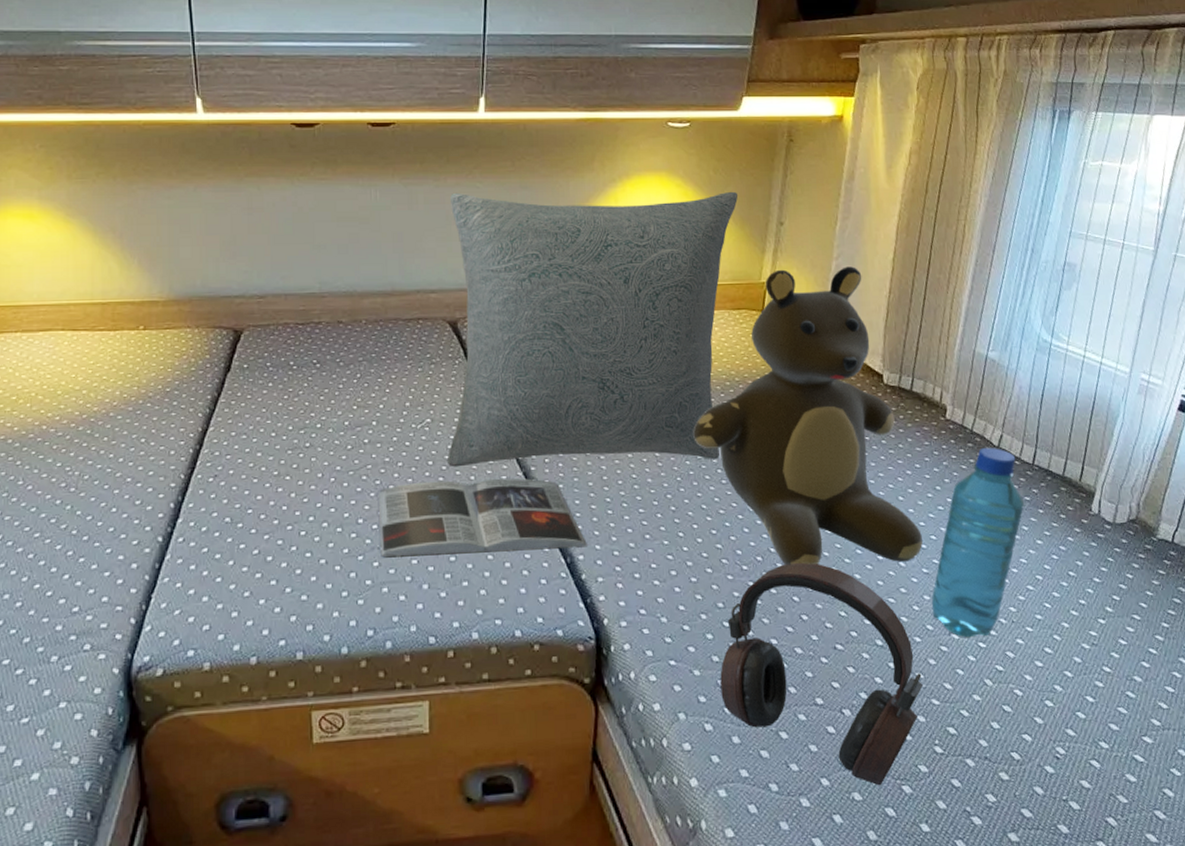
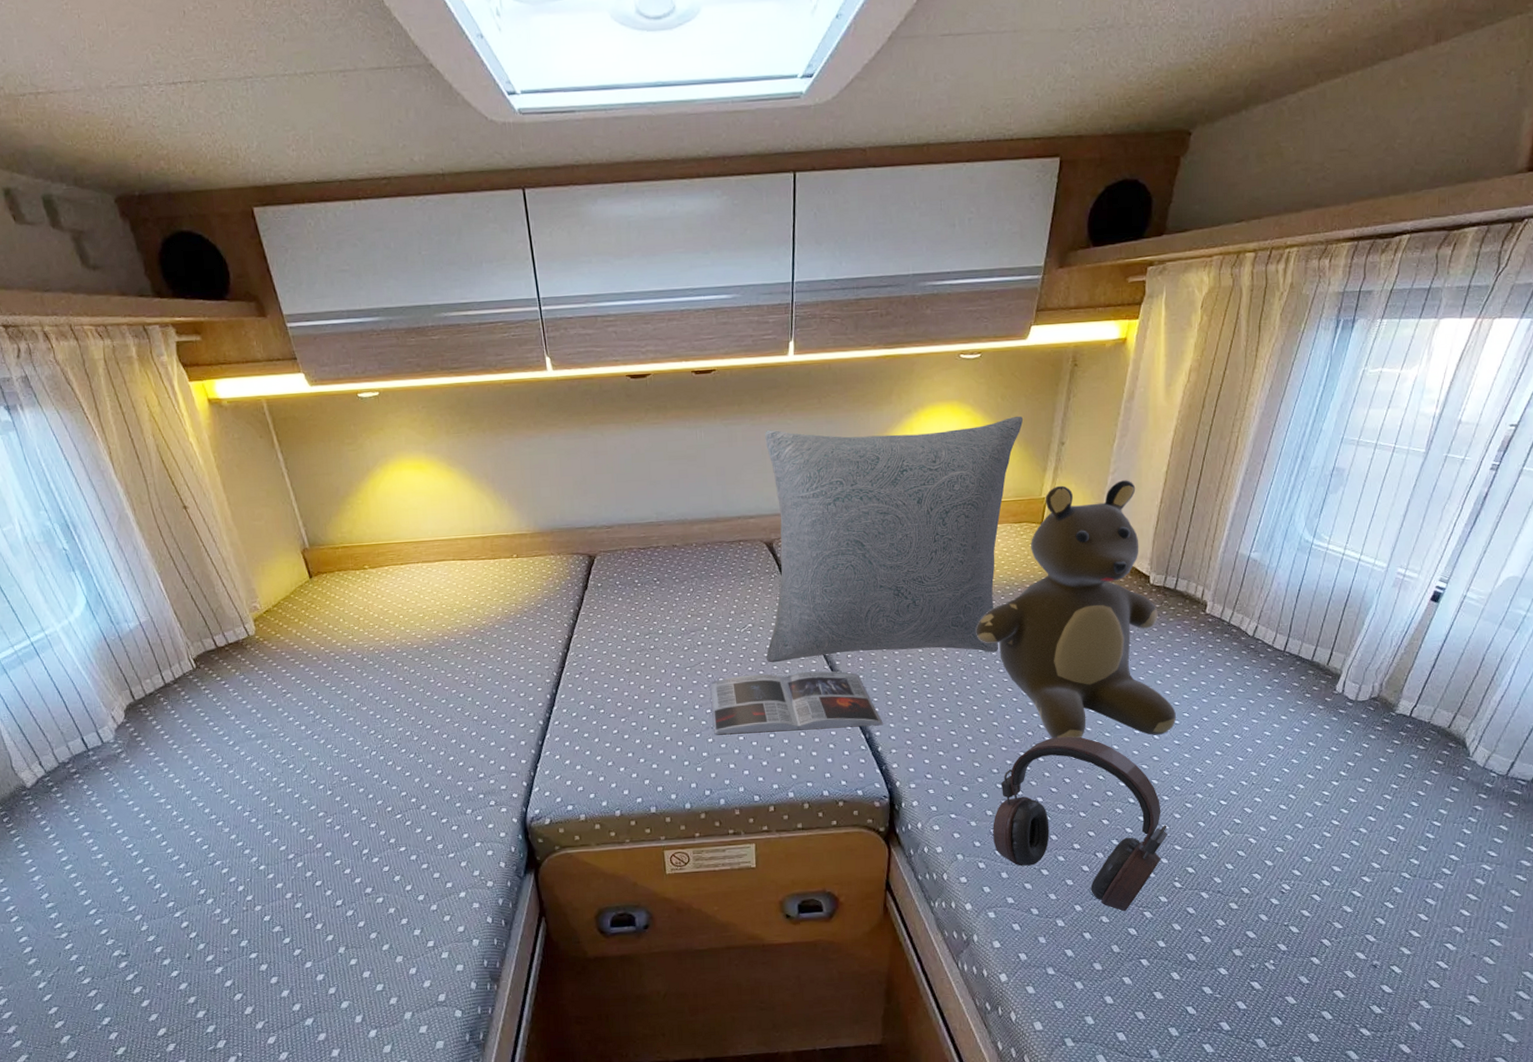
water bottle: present [931,447,1024,638] -> none [1180,637,1272,797]

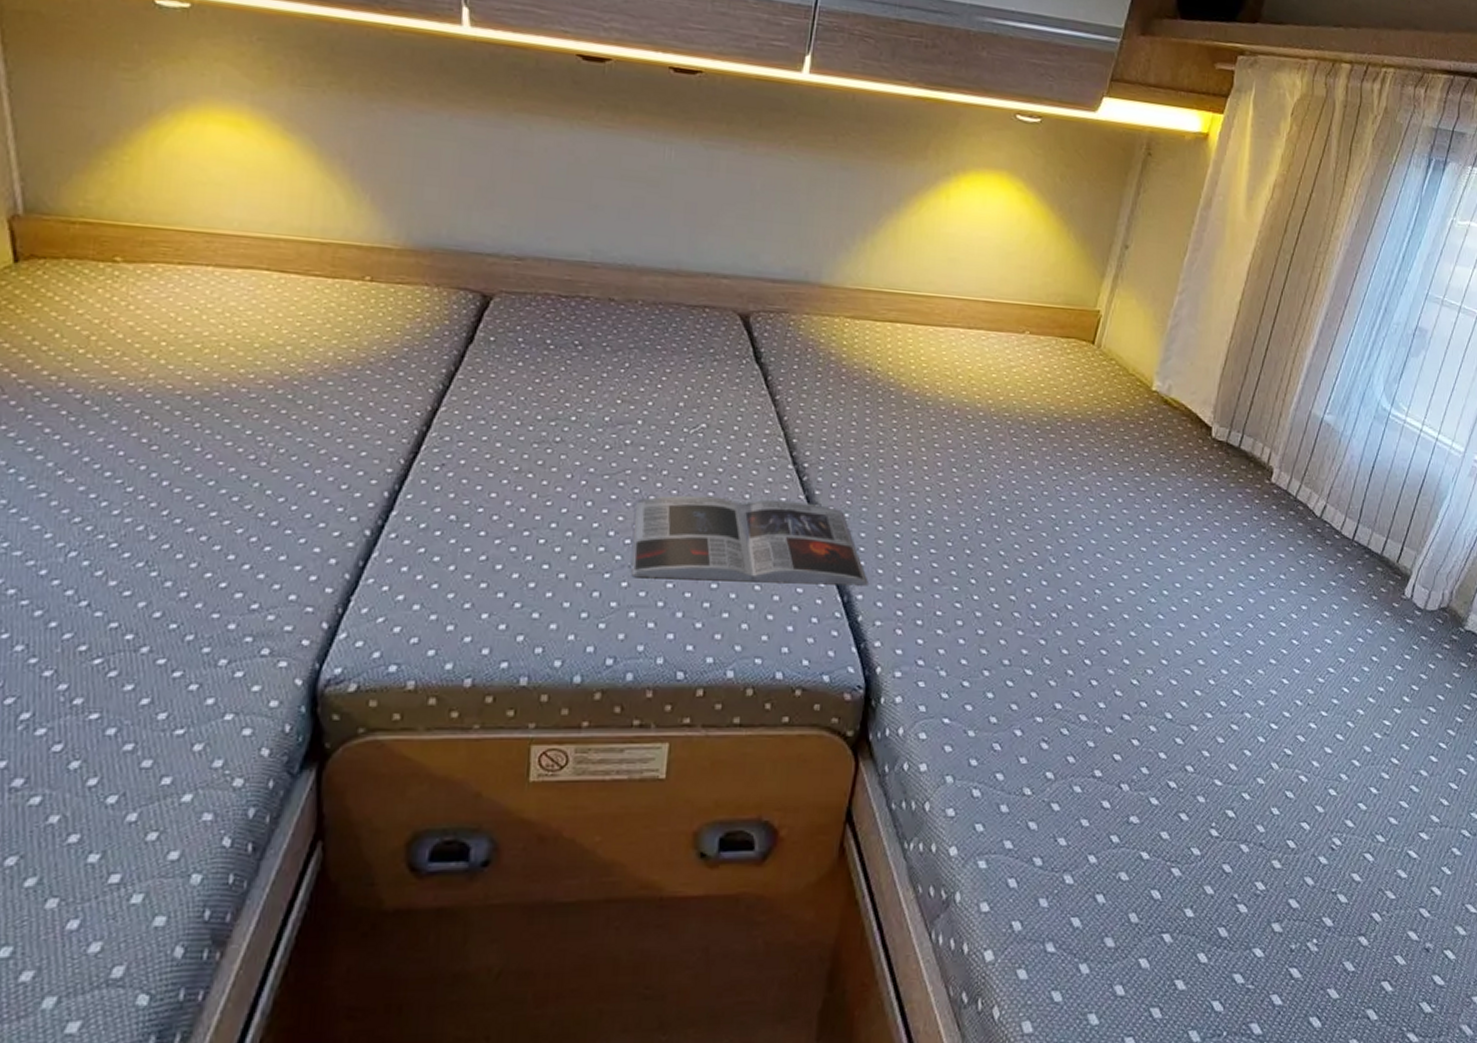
pillow: present [765,416,1024,663] -> none [721,164,1084,502]
teddy bear: present [976,480,1176,739] -> none [1000,298,1229,632]
headphones: present [993,736,1167,912] -> none [994,623,1208,867]

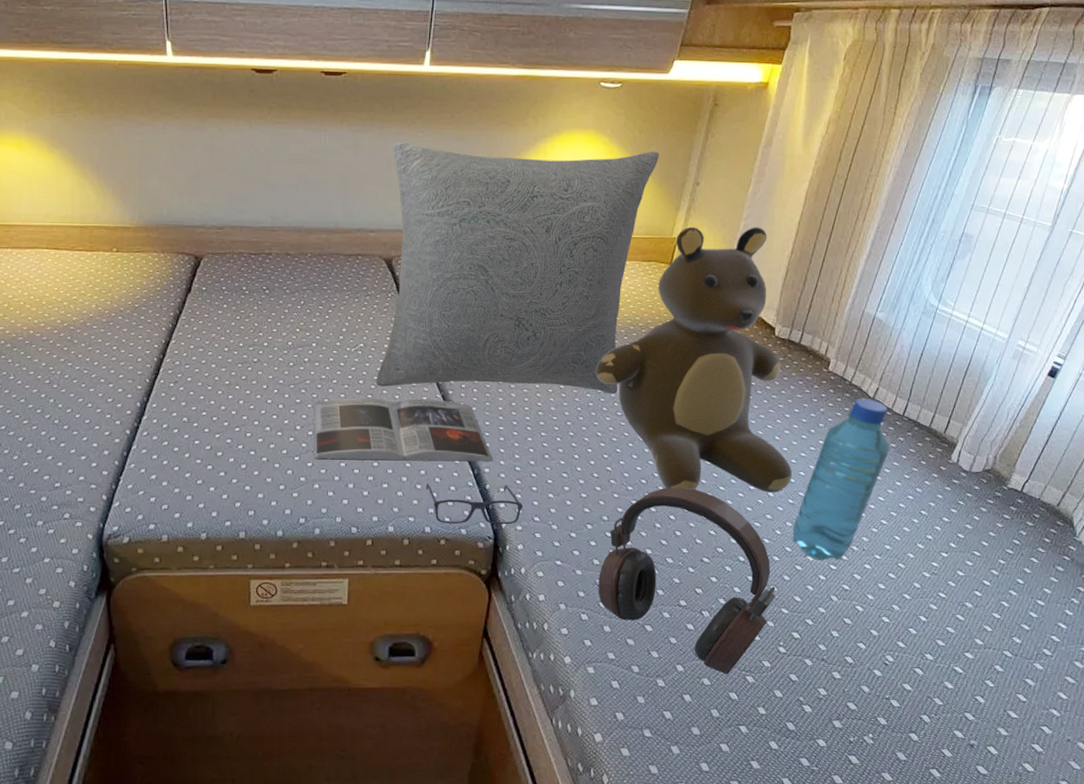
pillow: none [721,164,1084,502] -> present [376,141,660,393]
eyeglasses: none [779,614,905,670] -> present [425,484,524,525]
headphones: none [994,623,1208,867] -> present [598,487,776,675]
teddy bear: none [1000,298,1229,632] -> present [596,226,792,493]
water bottle: none [1227,517,1338,718] -> present [792,398,889,560]

